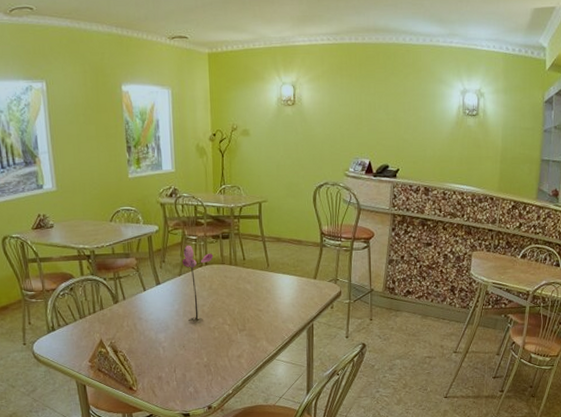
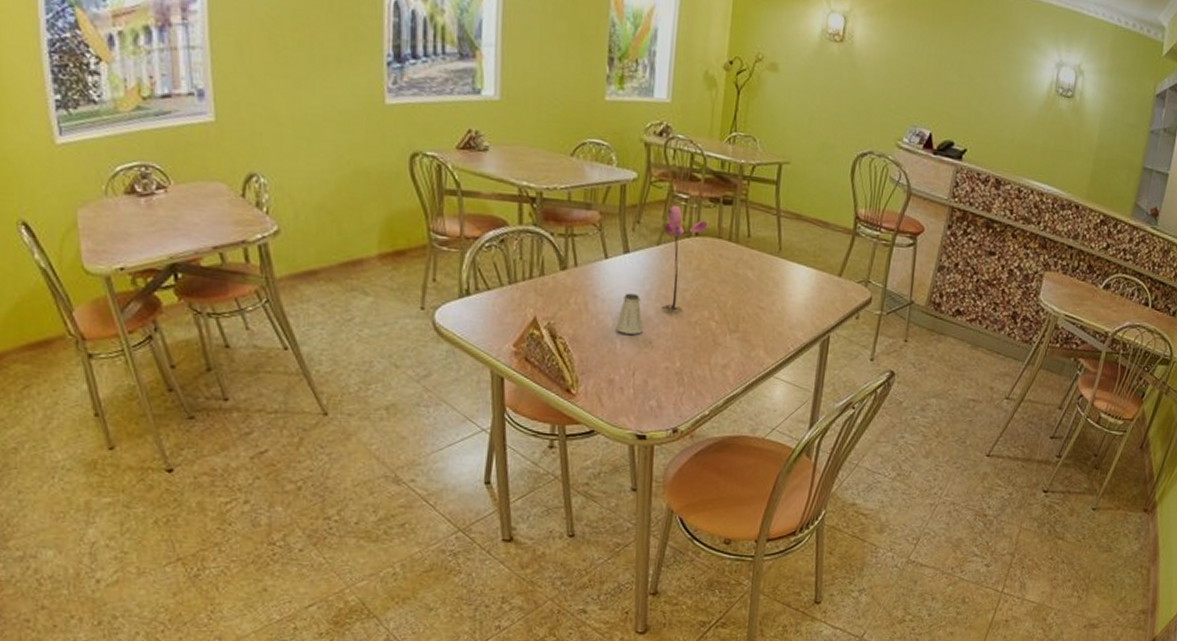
saltshaker: none [158,313,177,343] -> present [616,293,643,335]

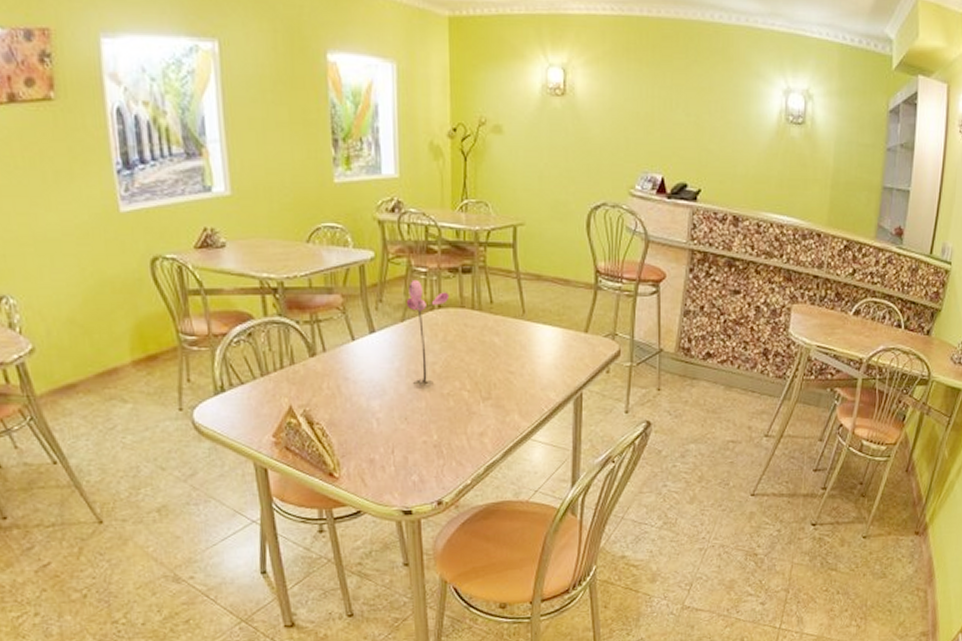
saltshaker: present [616,293,643,335] -> none [370,372,397,413]

